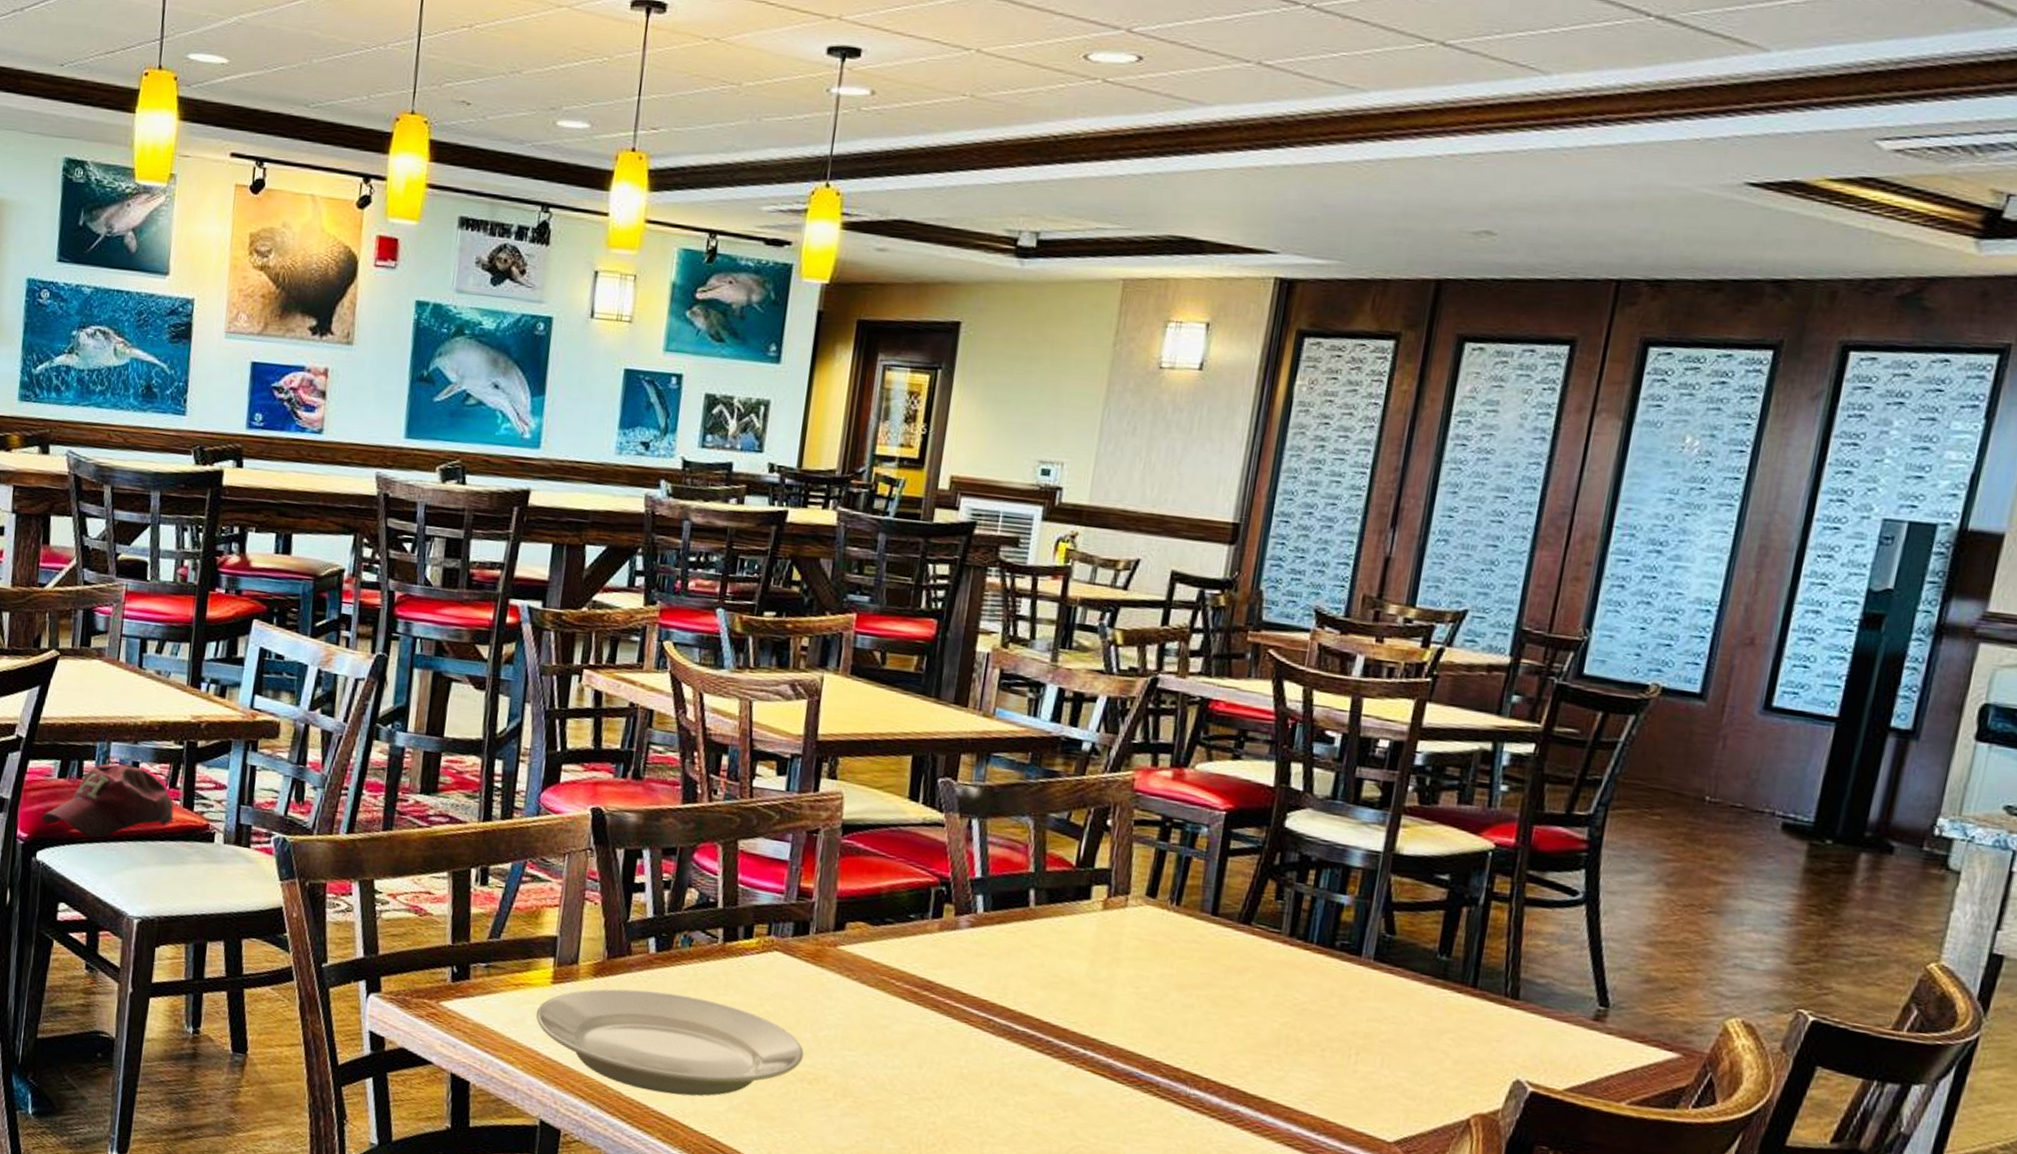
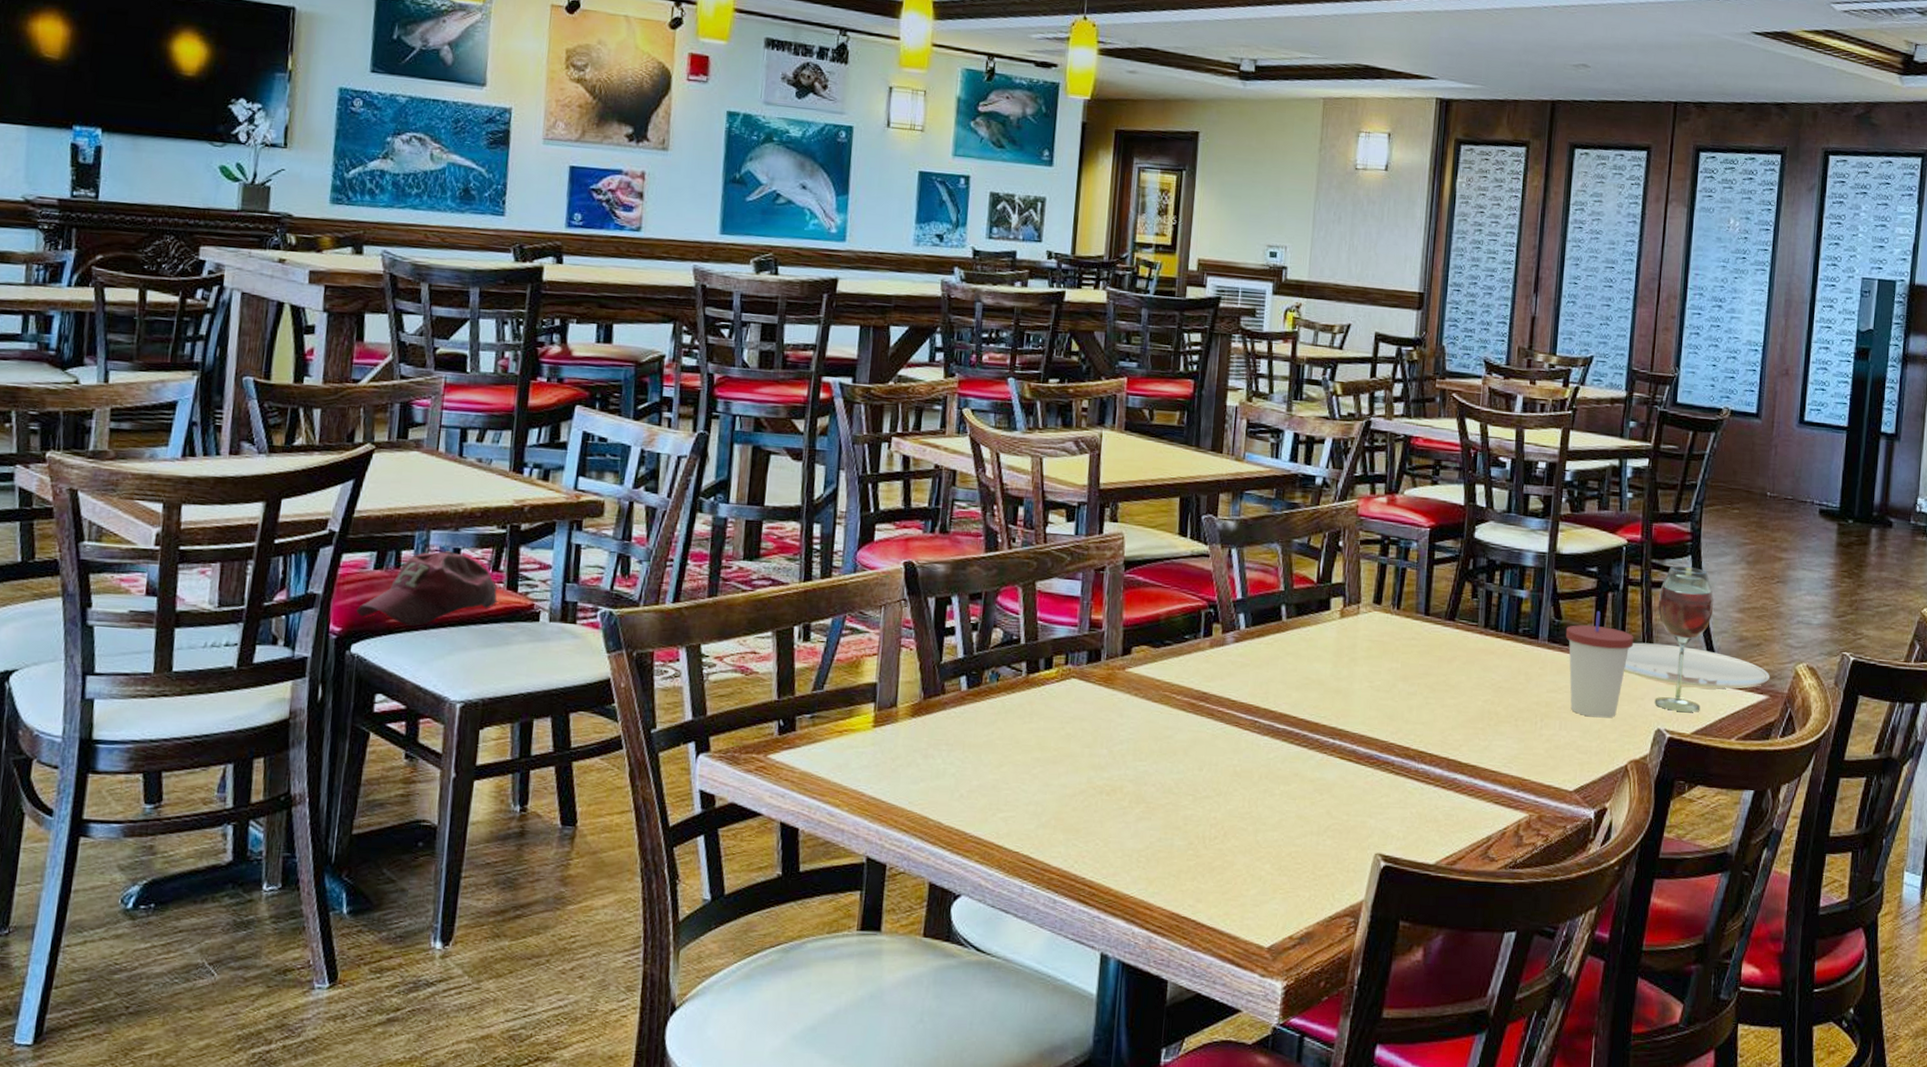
plate: present [535,989,804,1096] -> none [859,725,1102,819]
cup: none [1397,928,1494,1060] -> present [1565,611,1634,718]
plate: none [1476,971,1686,1042] -> present [1624,642,1771,690]
wineglass: none [1515,881,1613,1065] -> present [1655,566,1714,712]

